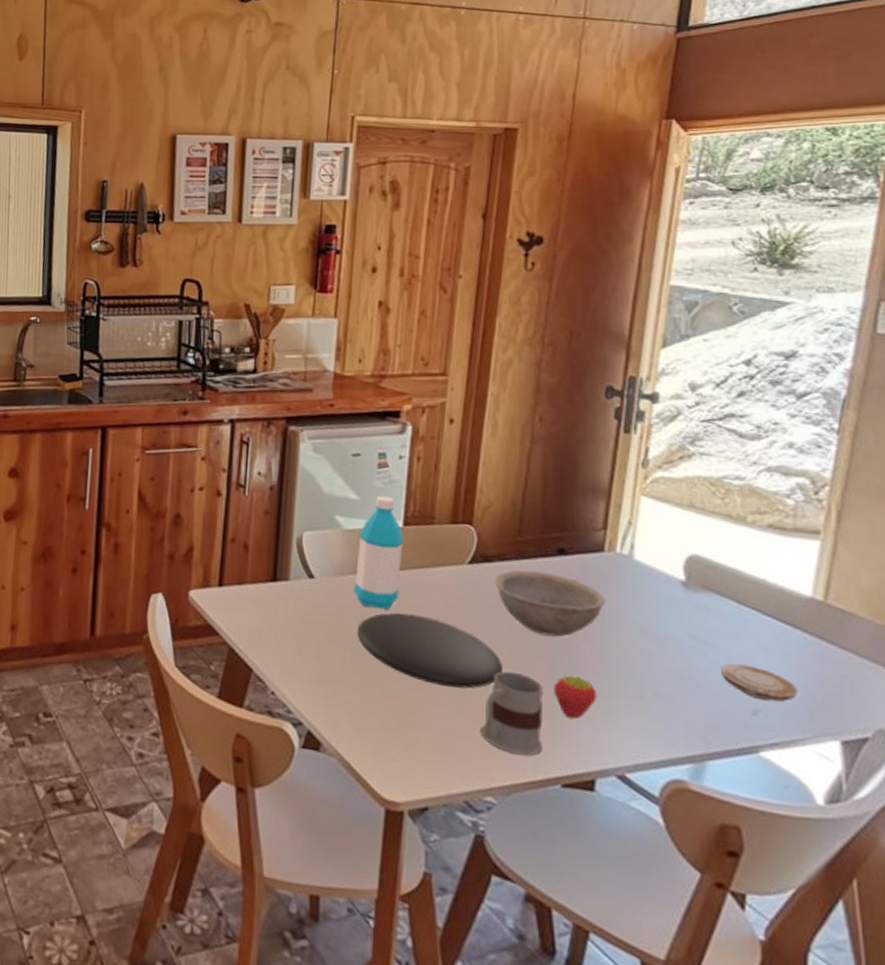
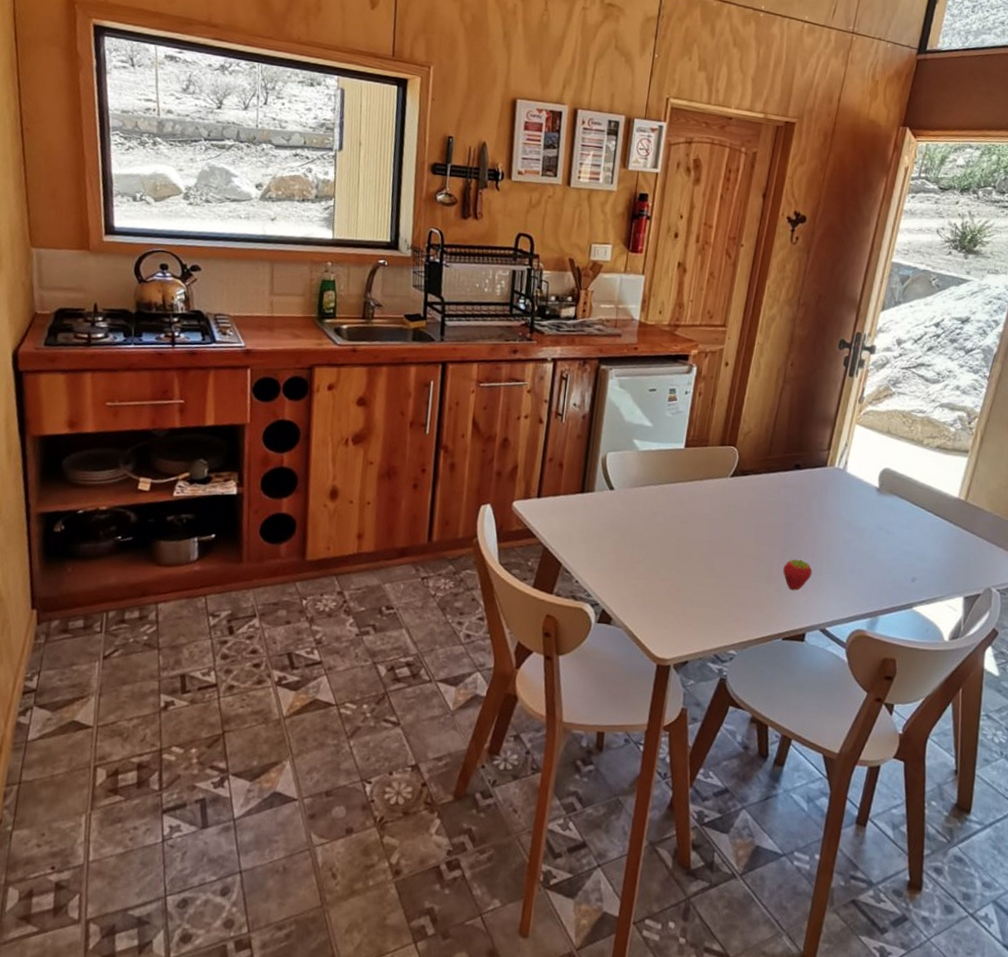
water bottle: present [353,495,405,610] -> none [644,423,685,514]
plate: present [357,612,504,689] -> none [644,515,750,572]
mug: present [481,670,543,756] -> none [729,557,776,619]
bowl: present [495,570,606,637] -> none [748,481,825,531]
plate: present [721,663,798,702] -> none [895,546,942,572]

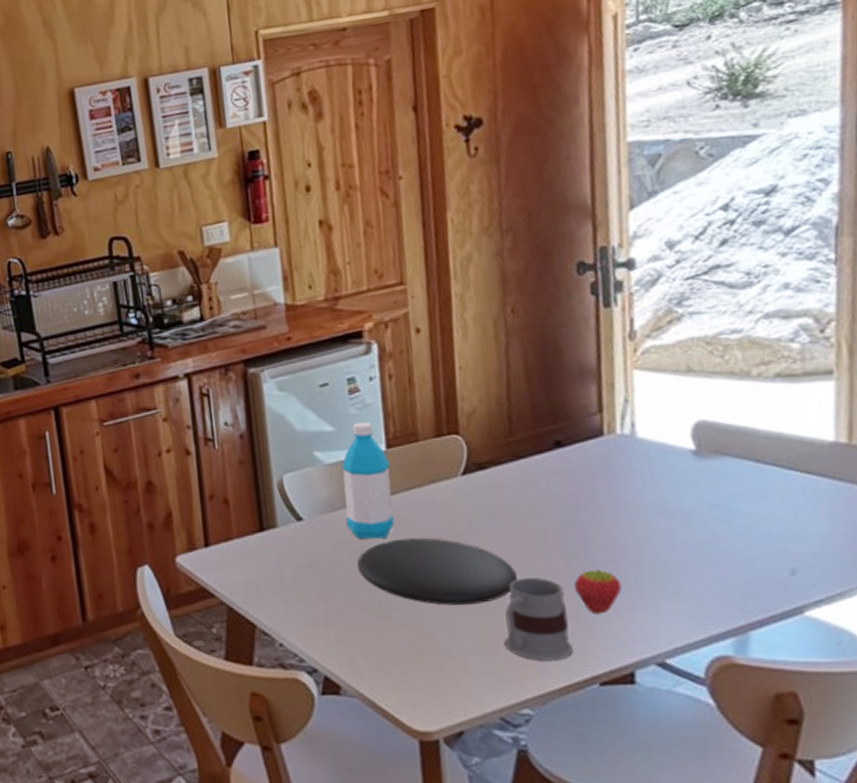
water bottle: none [644,423,685,514] -> present [341,421,395,539]
plate: none [644,515,750,572] -> present [356,537,518,606]
mug: none [729,557,776,619] -> present [504,577,573,661]

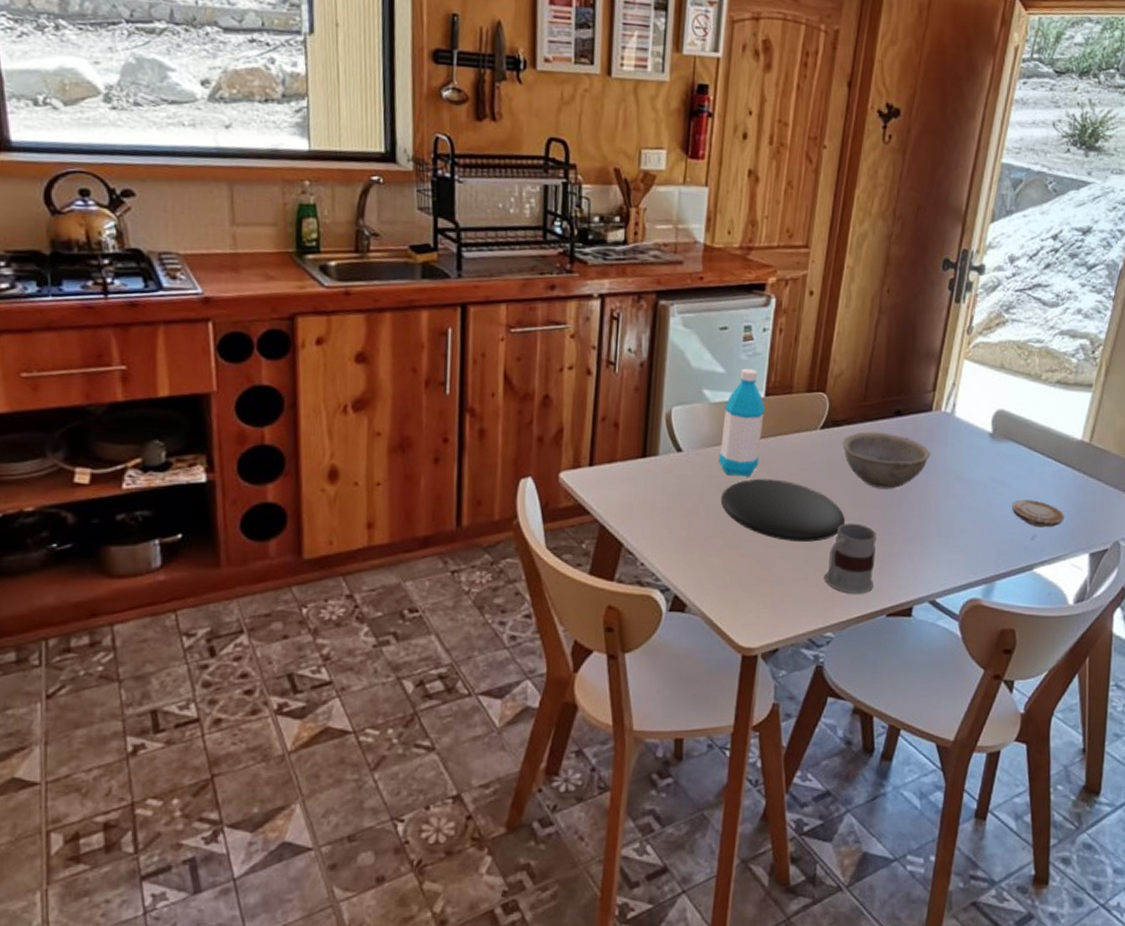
bowl: none [493,468,615,534] -> present [842,431,931,489]
fruit: present [574,569,622,615] -> none [885,521,919,559]
plate: none [749,524,837,559] -> present [1012,499,1065,528]

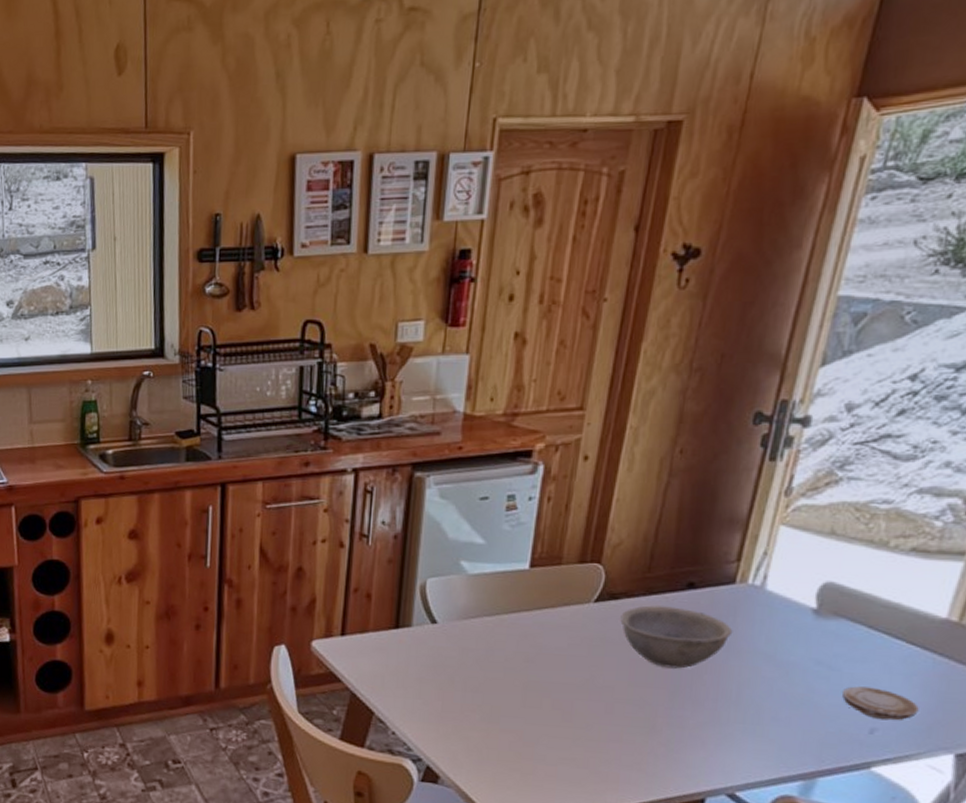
water bottle: present [718,368,766,477] -> none [476,538,530,651]
plate: present [720,478,846,542] -> none [478,652,623,721]
mug: present [824,523,876,594] -> none [596,703,661,780]

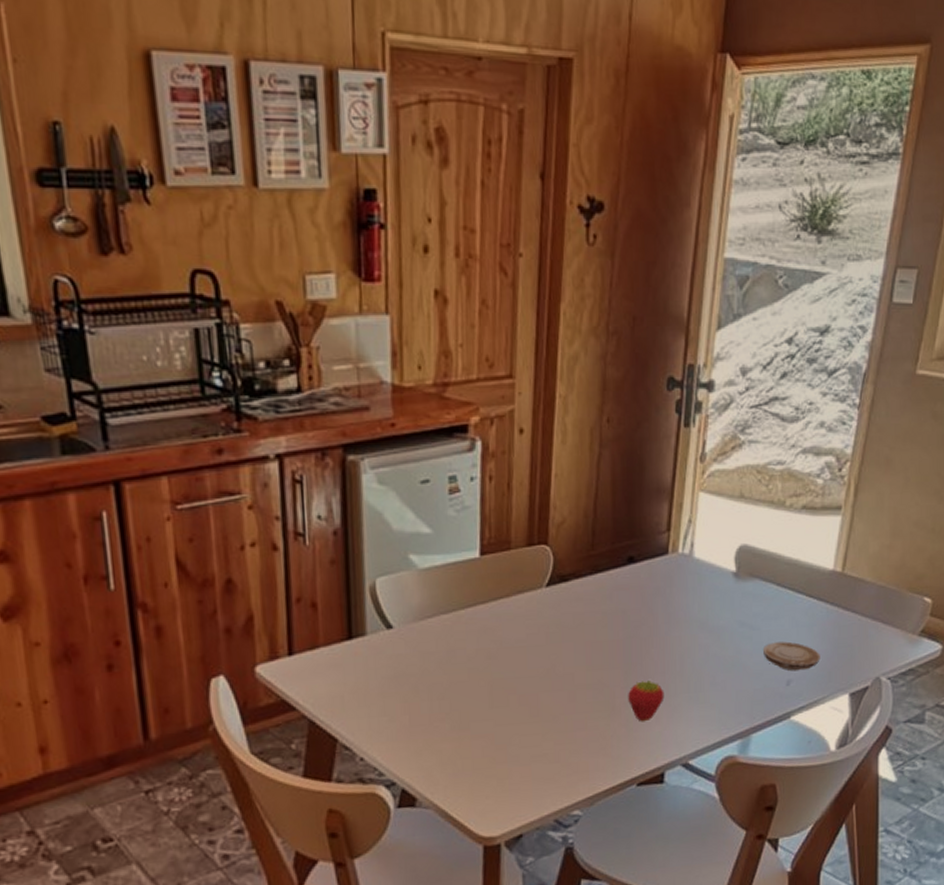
bowl: present [620,605,733,669] -> none [572,583,671,647]
fruit: none [671,704,715,745] -> present [628,680,665,722]

